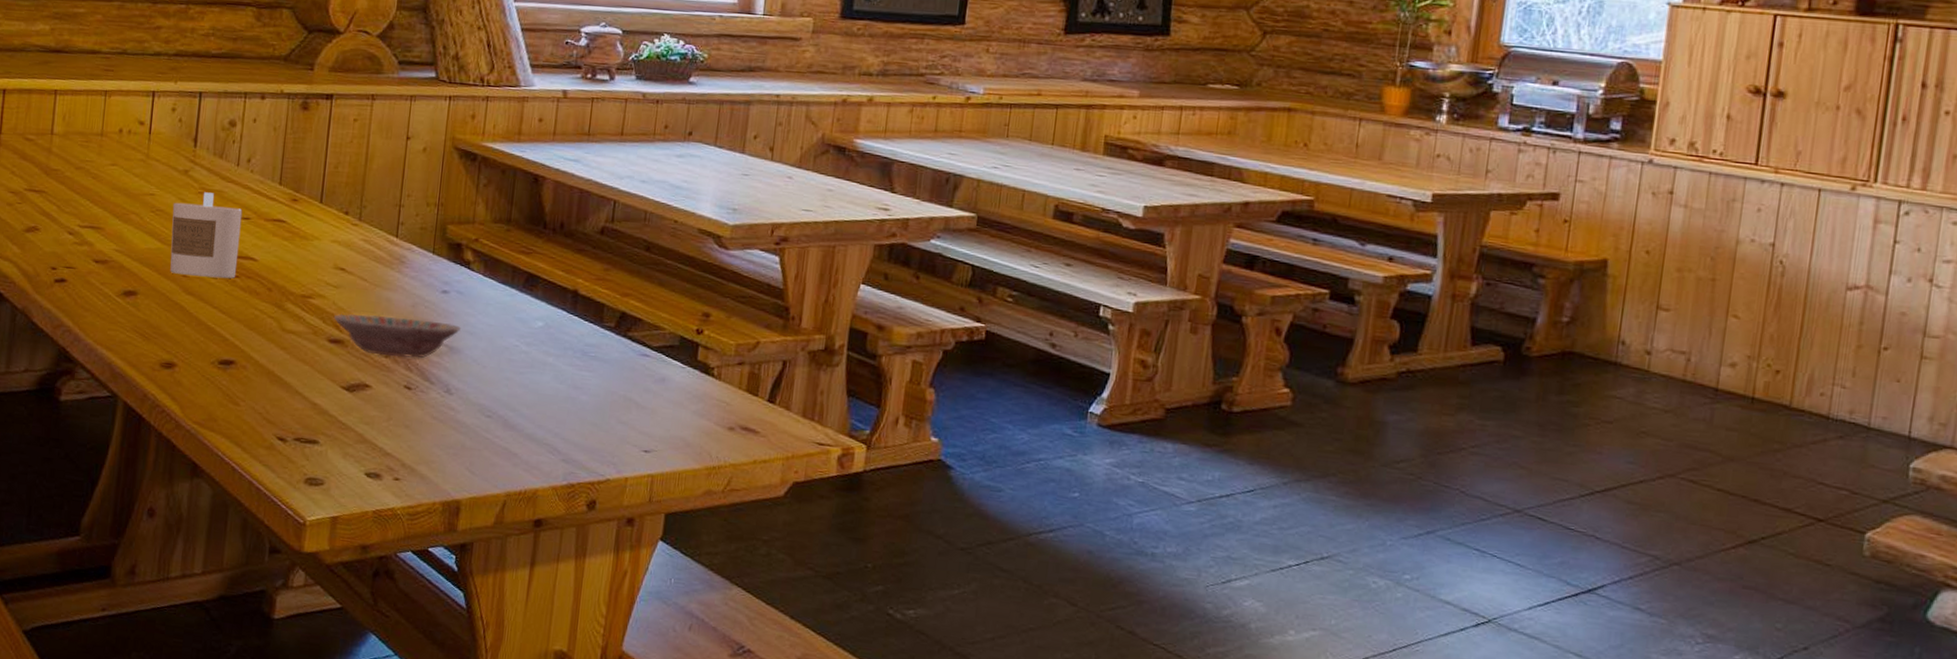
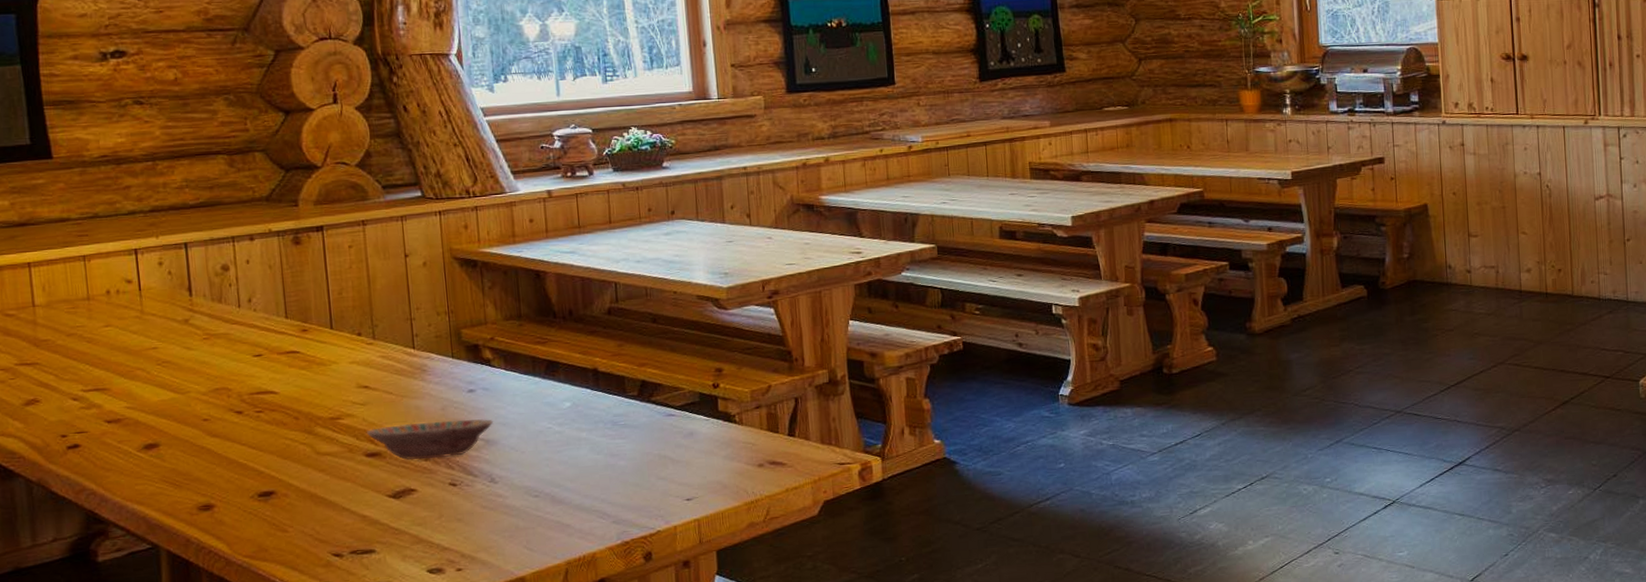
candle: present [170,192,243,279] -> none [179,337,259,420]

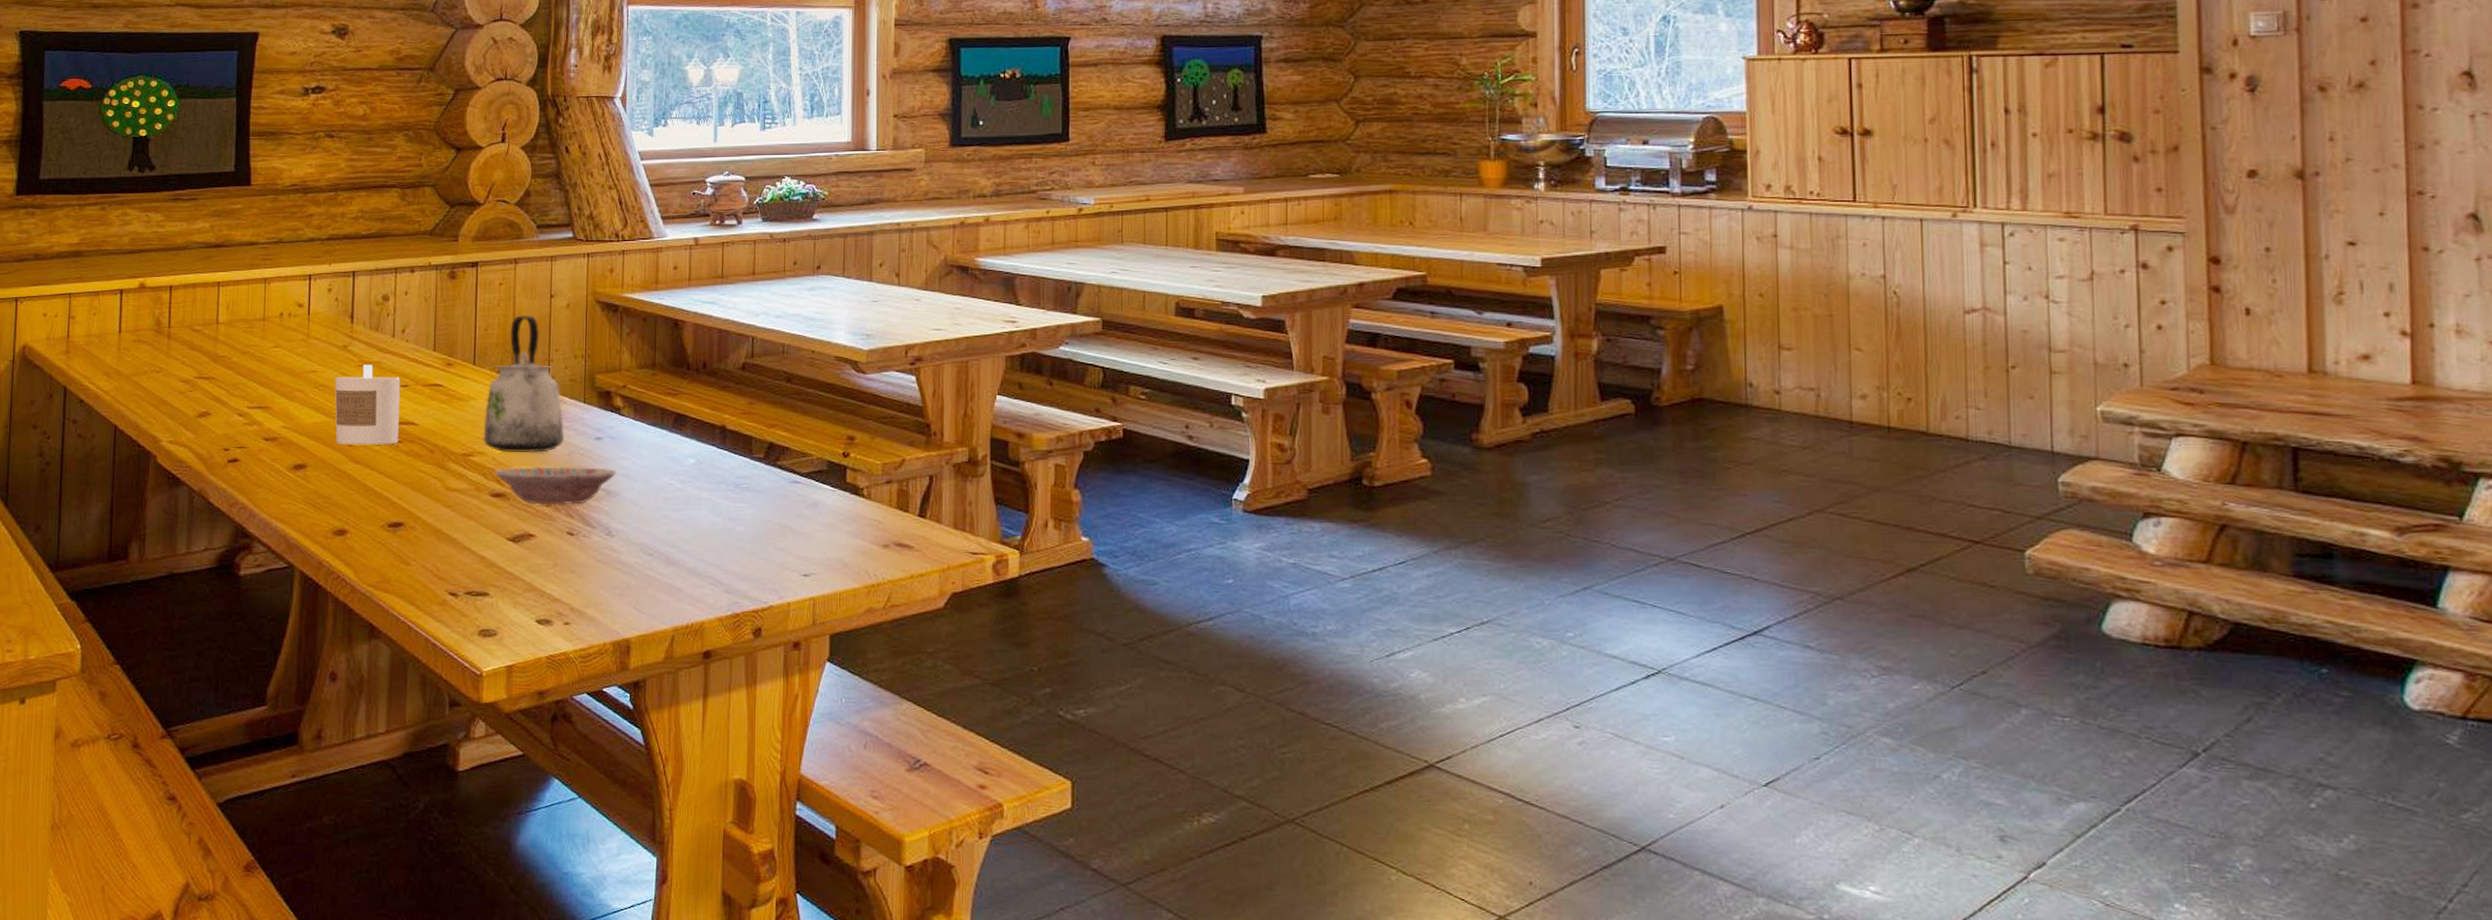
candle: none [179,337,259,420] -> present [334,364,401,445]
kettle: none [349,276,436,413] -> present [483,315,564,454]

